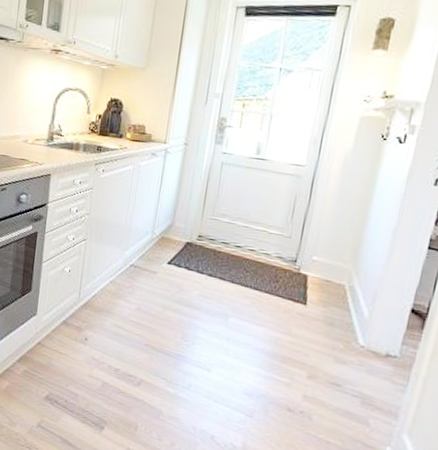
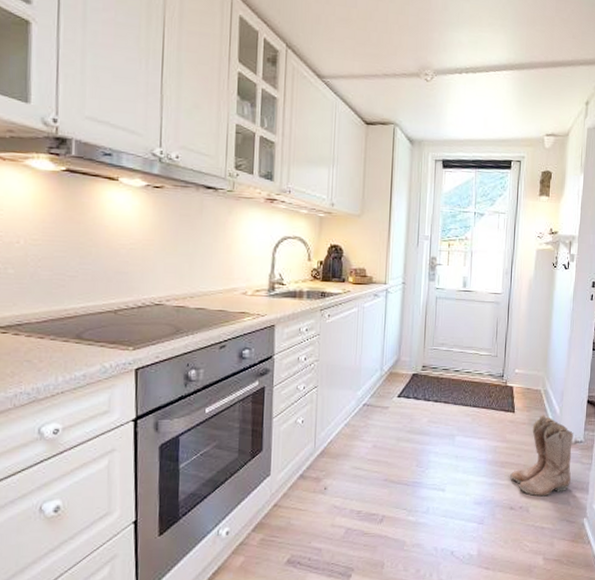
boots: none [291,314,386,409] -> present [509,415,574,497]

